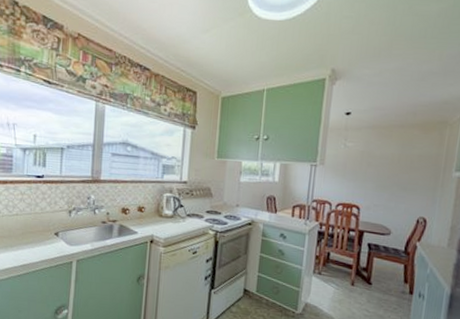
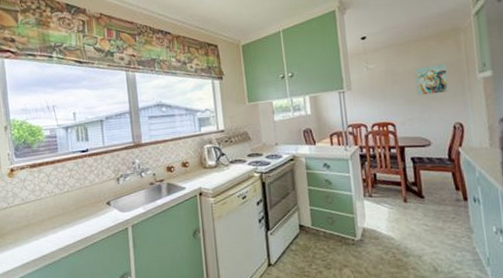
wall art: none [389,155,425,185] -> present [415,63,449,96]

